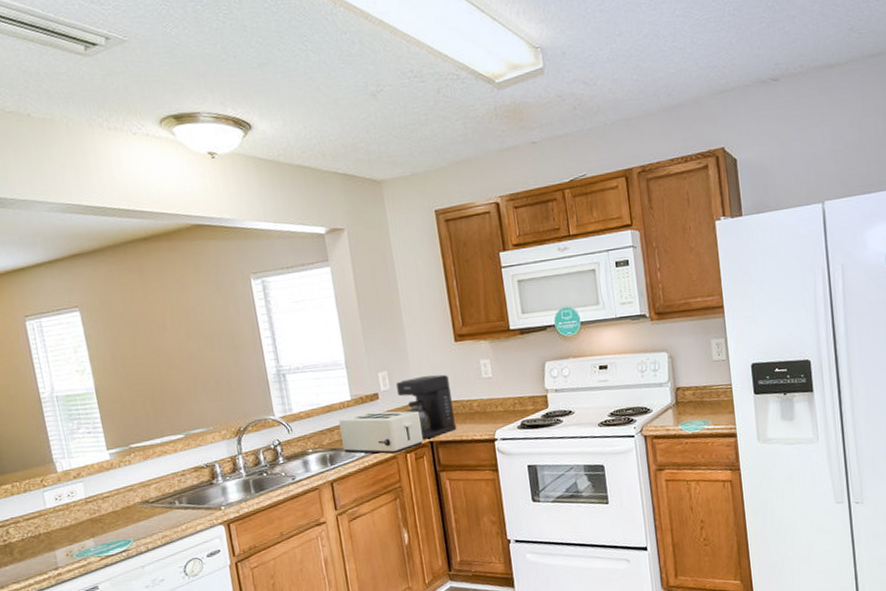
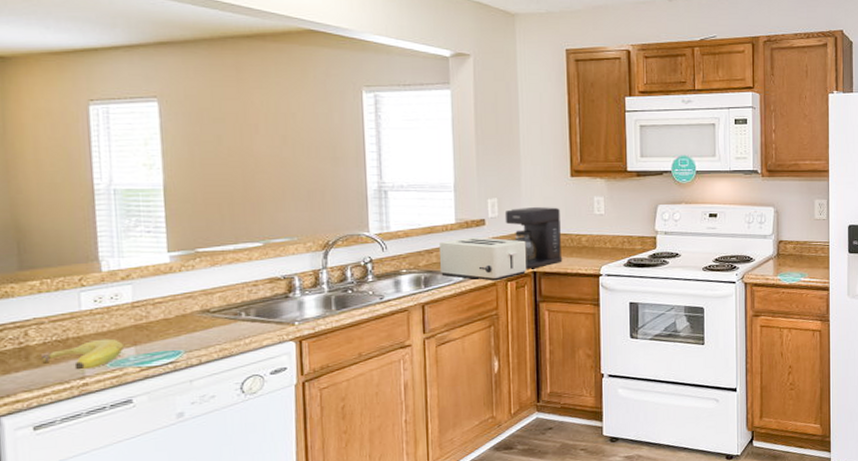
fruit: none [20,532,85,562] -> present [40,338,123,370]

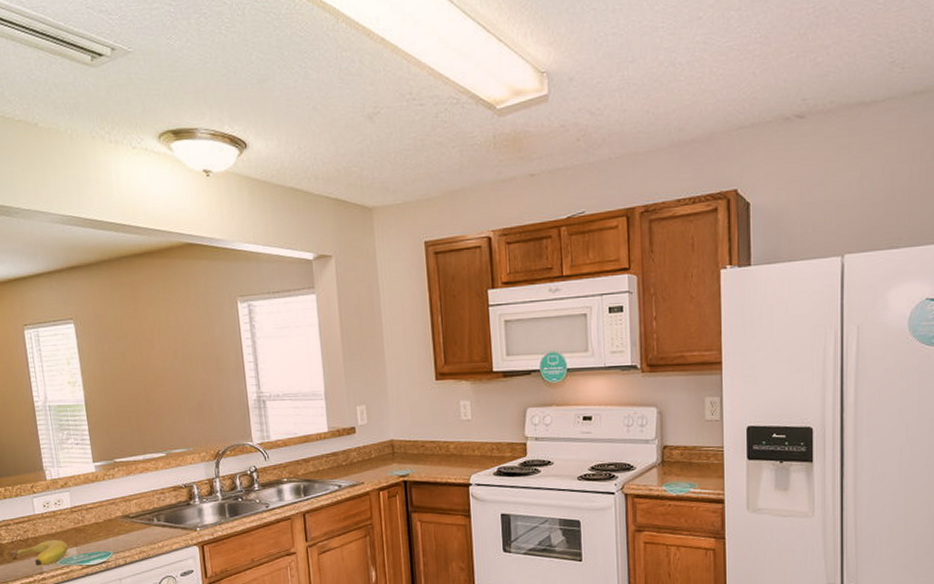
toaster: present [439,237,527,281] -> none [315,446,398,491]
coffee maker: present [504,207,563,269] -> none [373,413,432,479]

